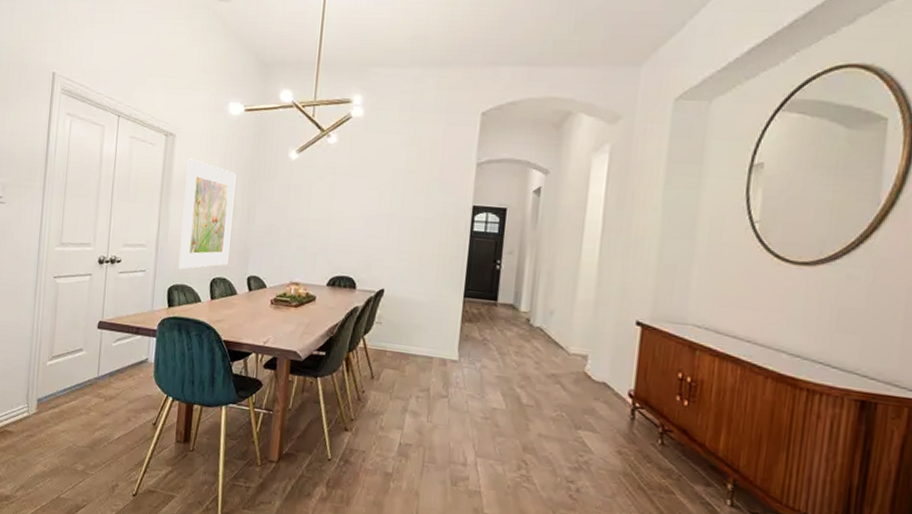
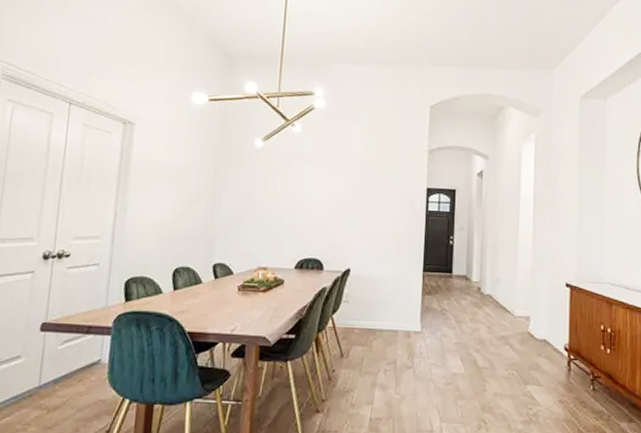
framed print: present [178,158,236,270] -> none [137,147,200,261]

